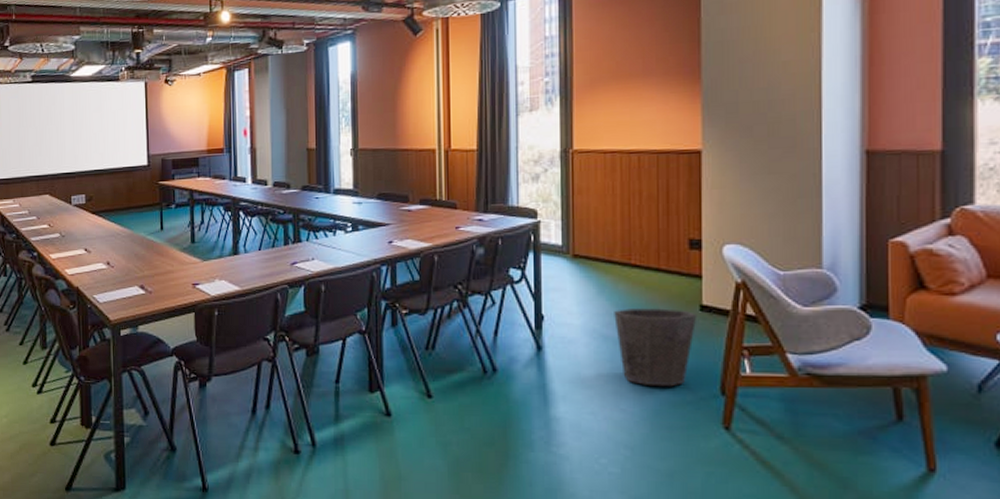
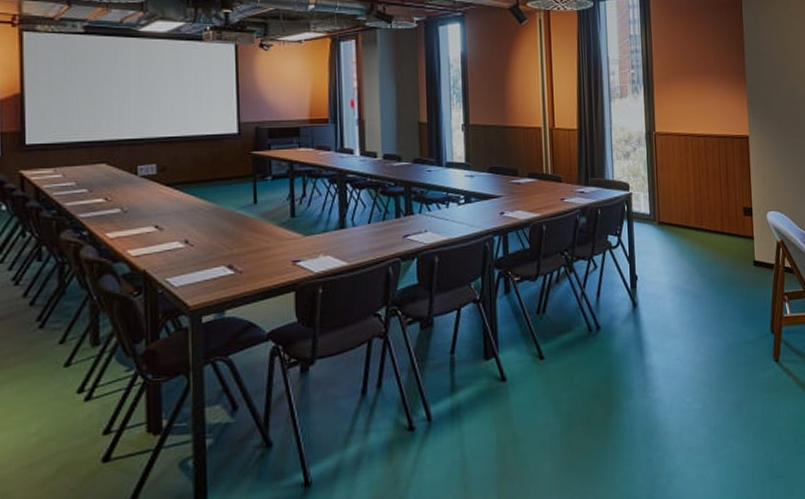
waste bin: present [614,308,698,387] -> none [692,265,752,331]

